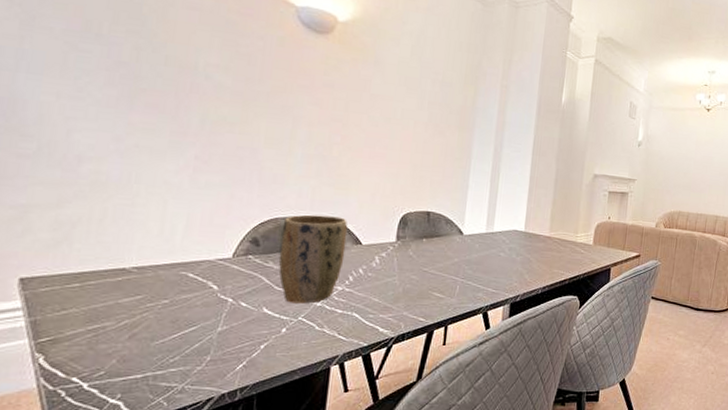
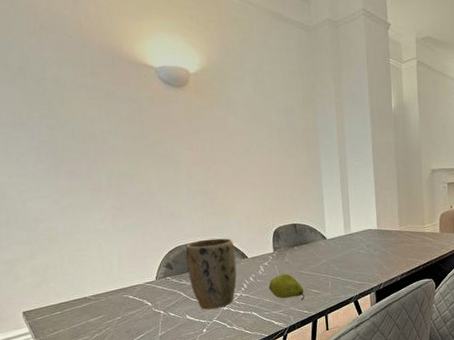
fruit: none [380,269,425,304] -> present [268,273,305,300]

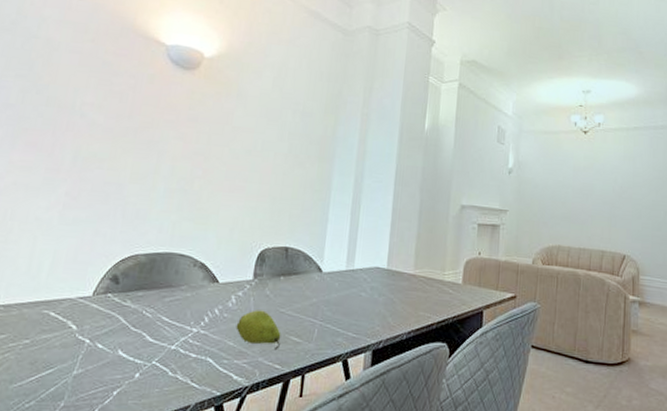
plant pot: present [185,238,237,310] -> none [135,251,206,347]

